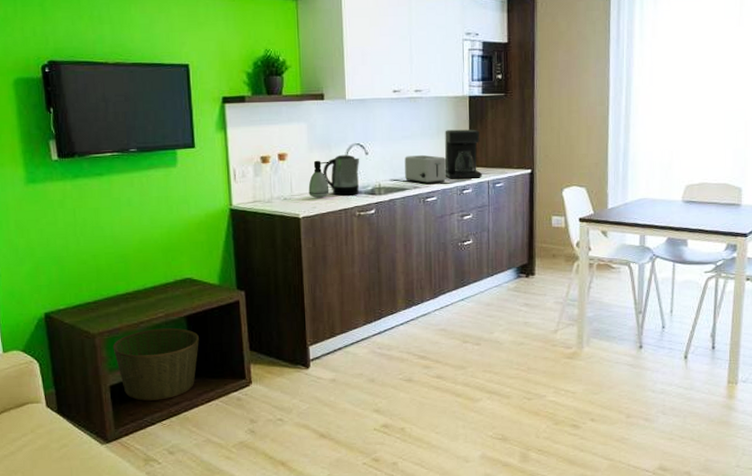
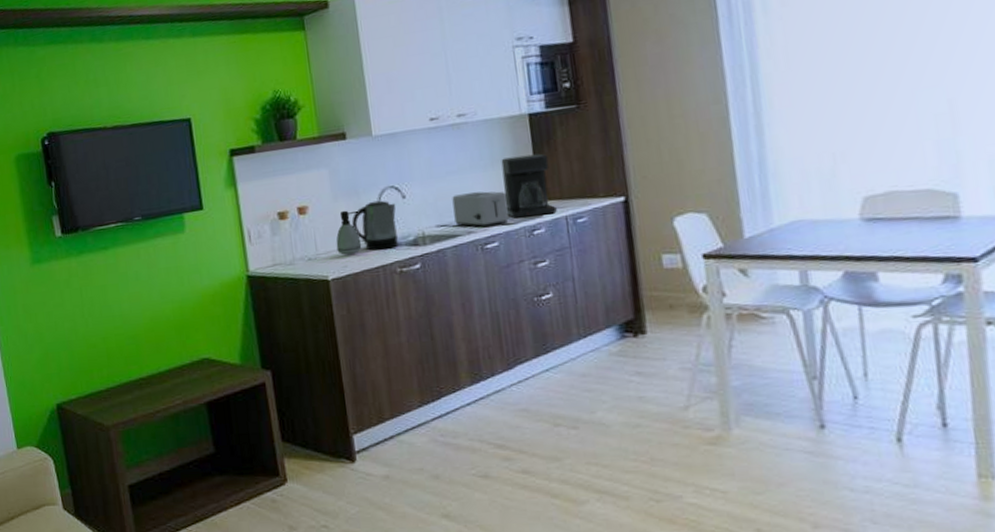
basket: present [112,327,200,401] -> none [128,416,224,503]

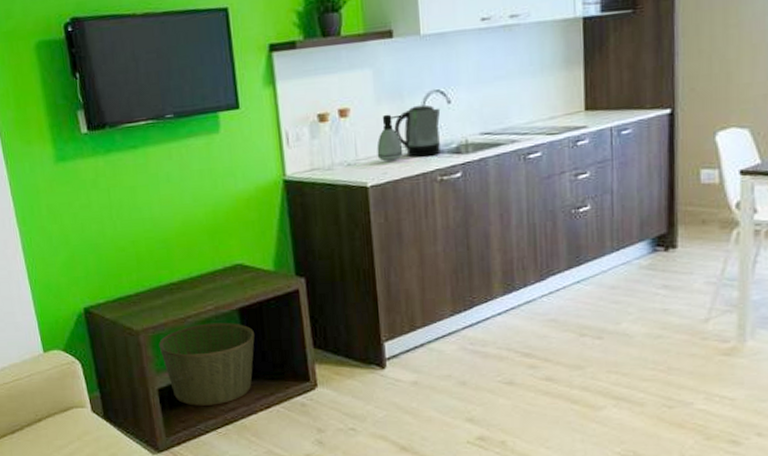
basket: none [128,416,224,503] -> present [158,322,255,406]
toaster: present [452,191,509,228] -> none [498,98,554,137]
coffee maker: present [501,153,557,218] -> none [551,60,602,128]

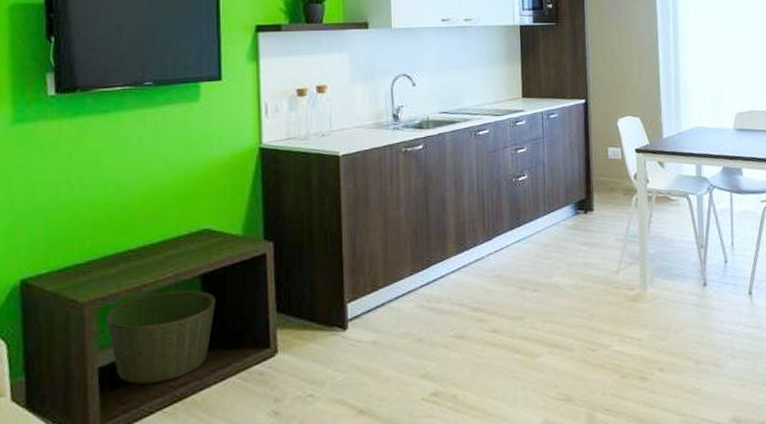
soap dispenser: present [376,114,403,162] -> none [349,92,373,134]
kettle: present [394,104,441,157] -> none [366,86,407,131]

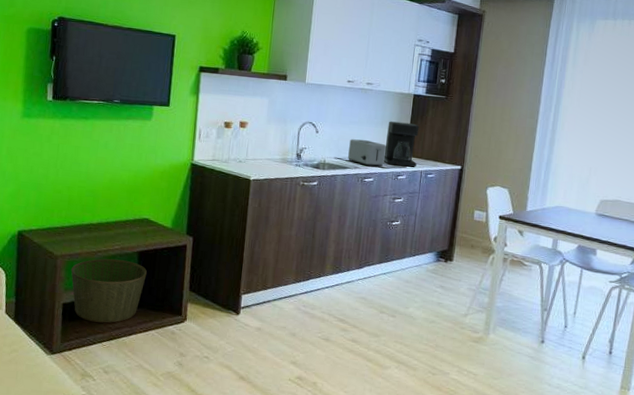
toaster: none [454,85,498,117] -> present [348,139,386,167]
coffee maker: none [496,59,535,111] -> present [383,121,419,167]

